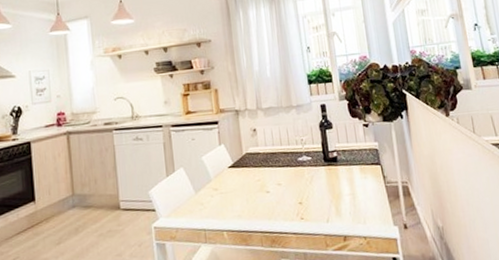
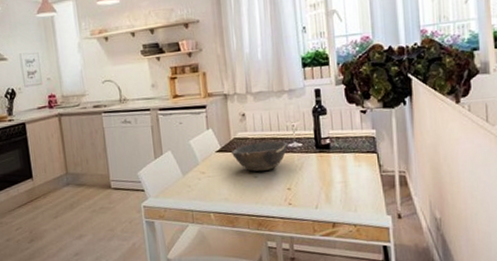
bowl: none [243,155,298,187] -> present [231,141,288,172]

